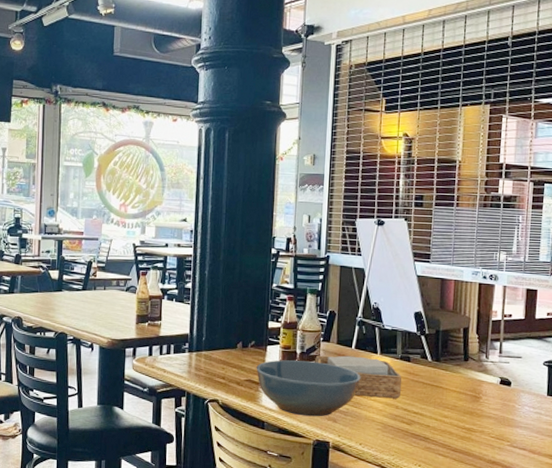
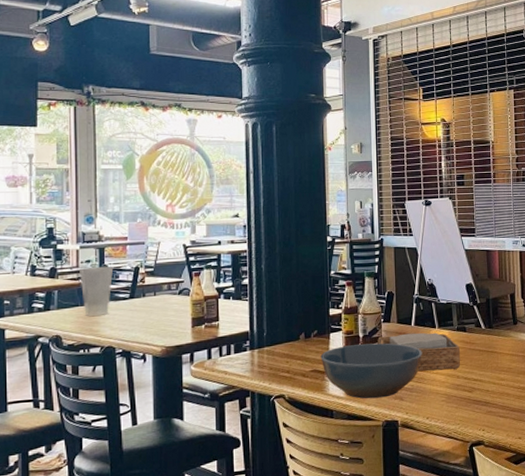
cup: none [40,257,69,303] -> present [80,266,113,316]

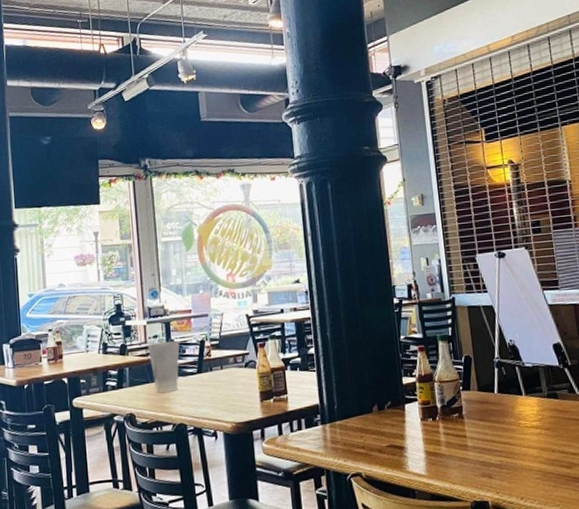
bowl: present [320,343,423,399] -> none [396,413,510,477]
napkin holder: present [377,332,461,371] -> none [457,400,555,445]

